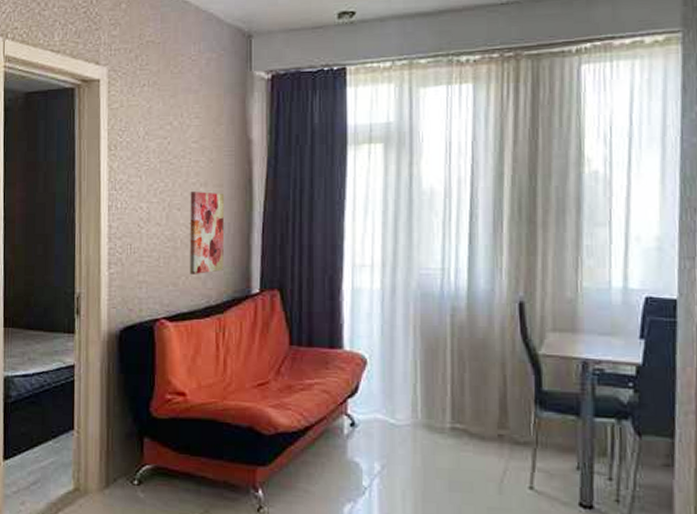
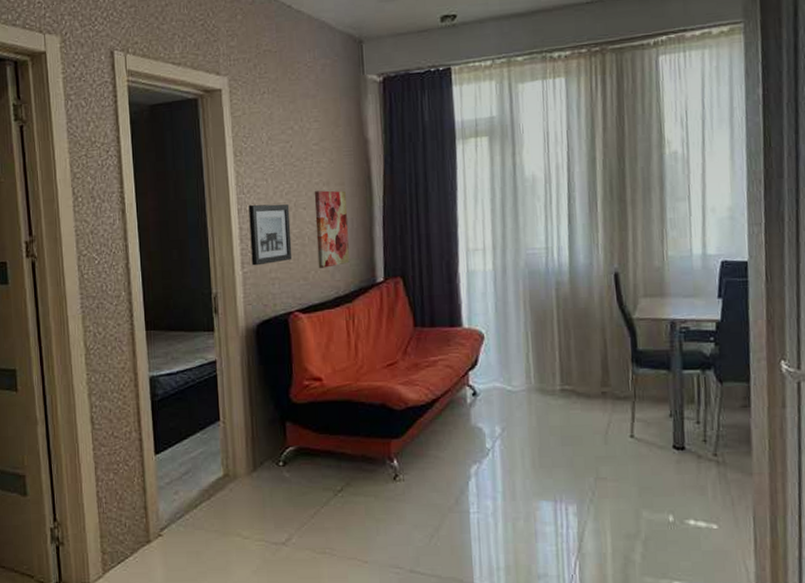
wall art: none [119,202,163,267] -> present [248,204,293,266]

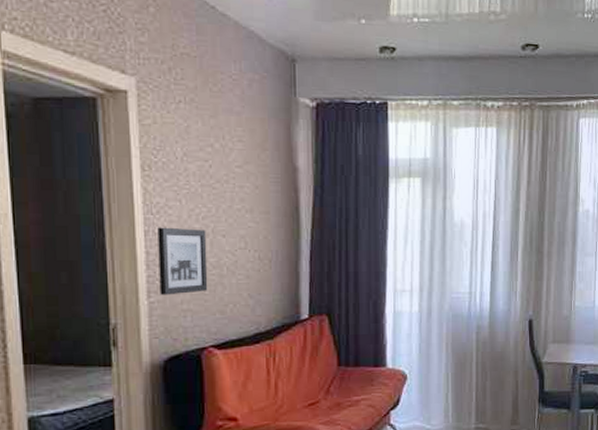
wall art: present [314,190,350,268] -> none [235,218,272,302]

